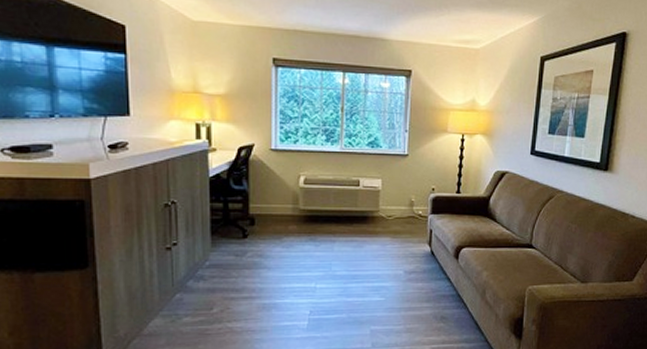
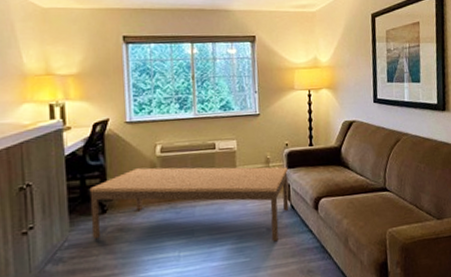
coffee table: none [232,197,432,285] -> present [89,167,289,242]

